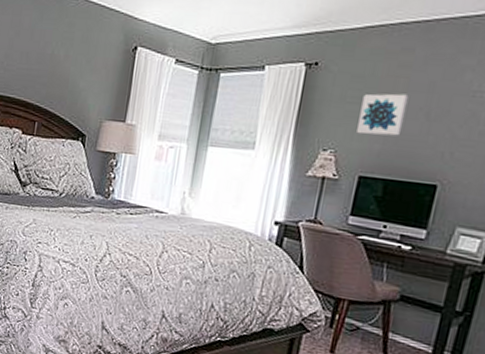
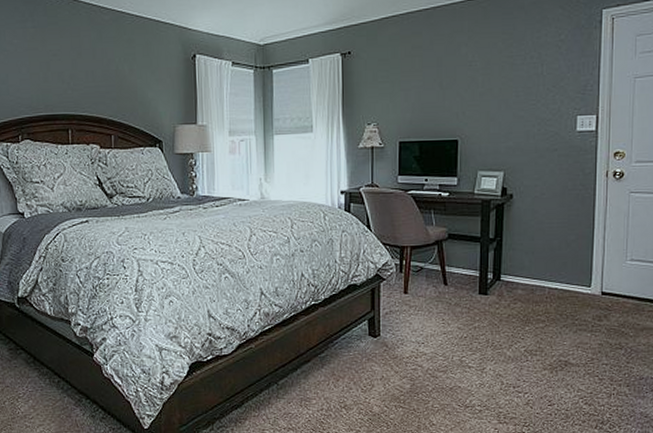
wall art: present [356,93,409,136] -> none [391,70,424,107]

